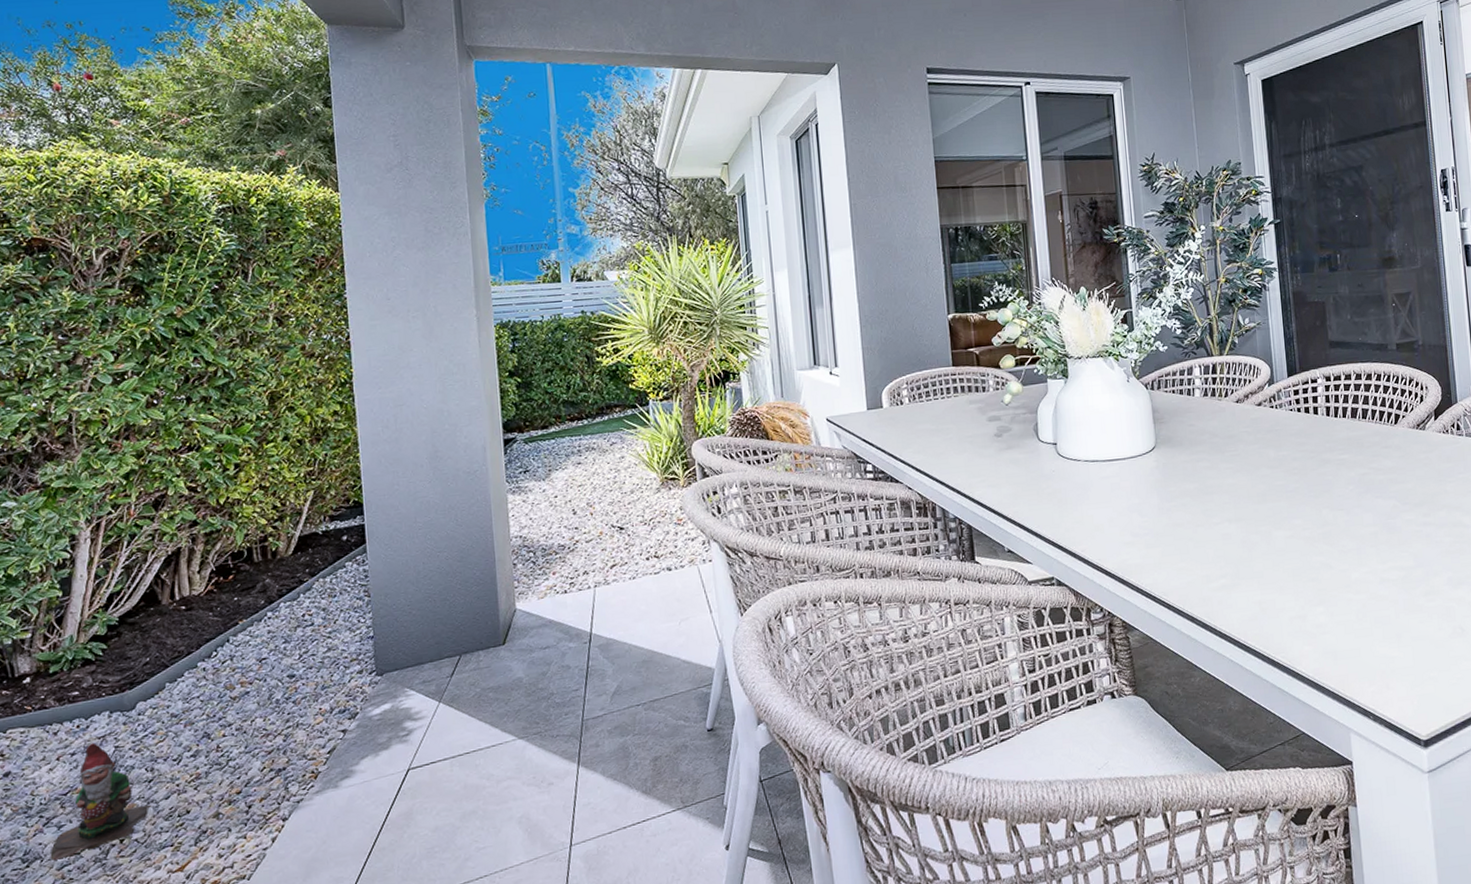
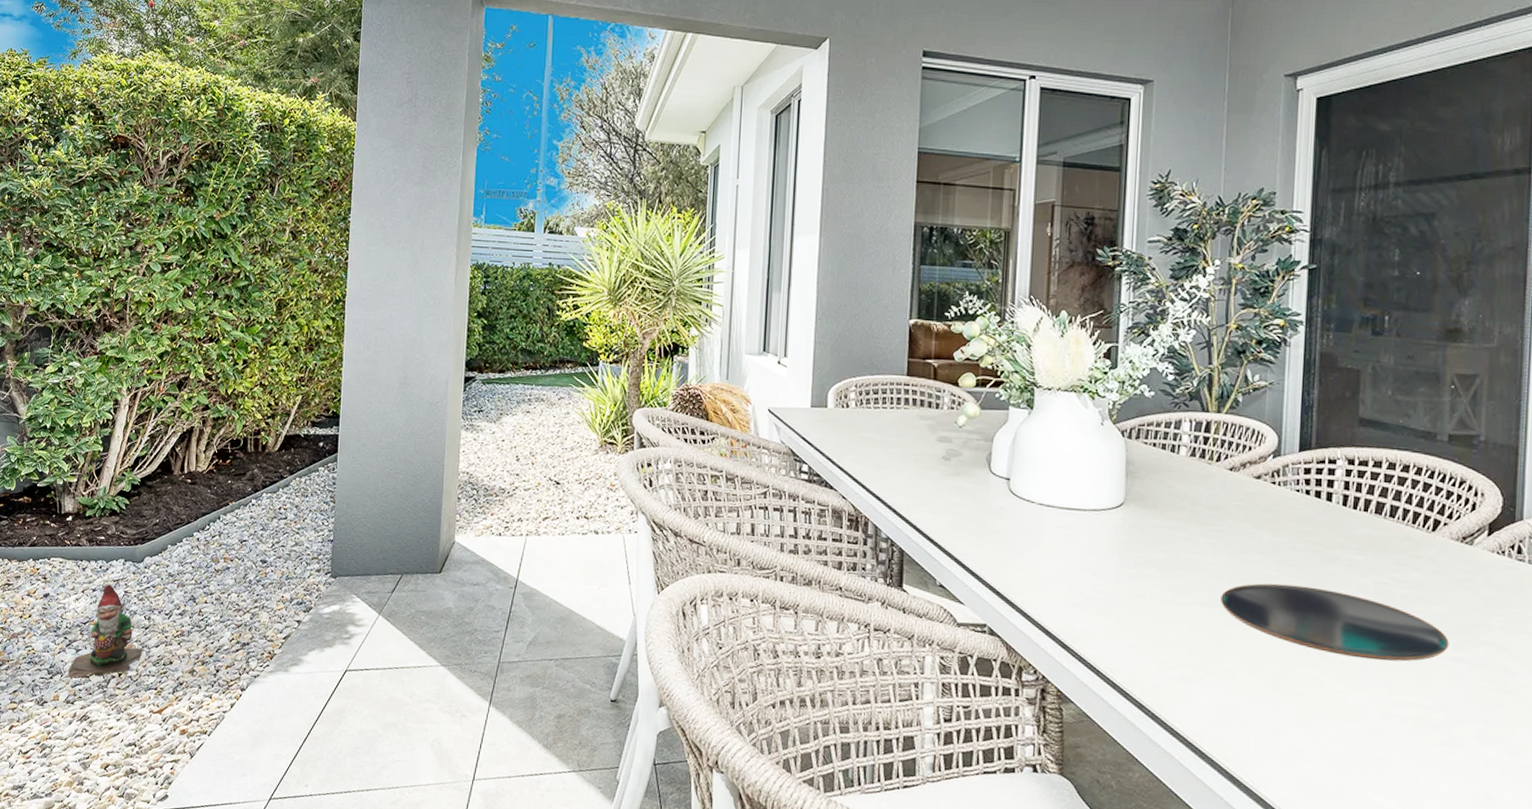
plate: none [1244,487,1419,540] -> present [1220,583,1449,662]

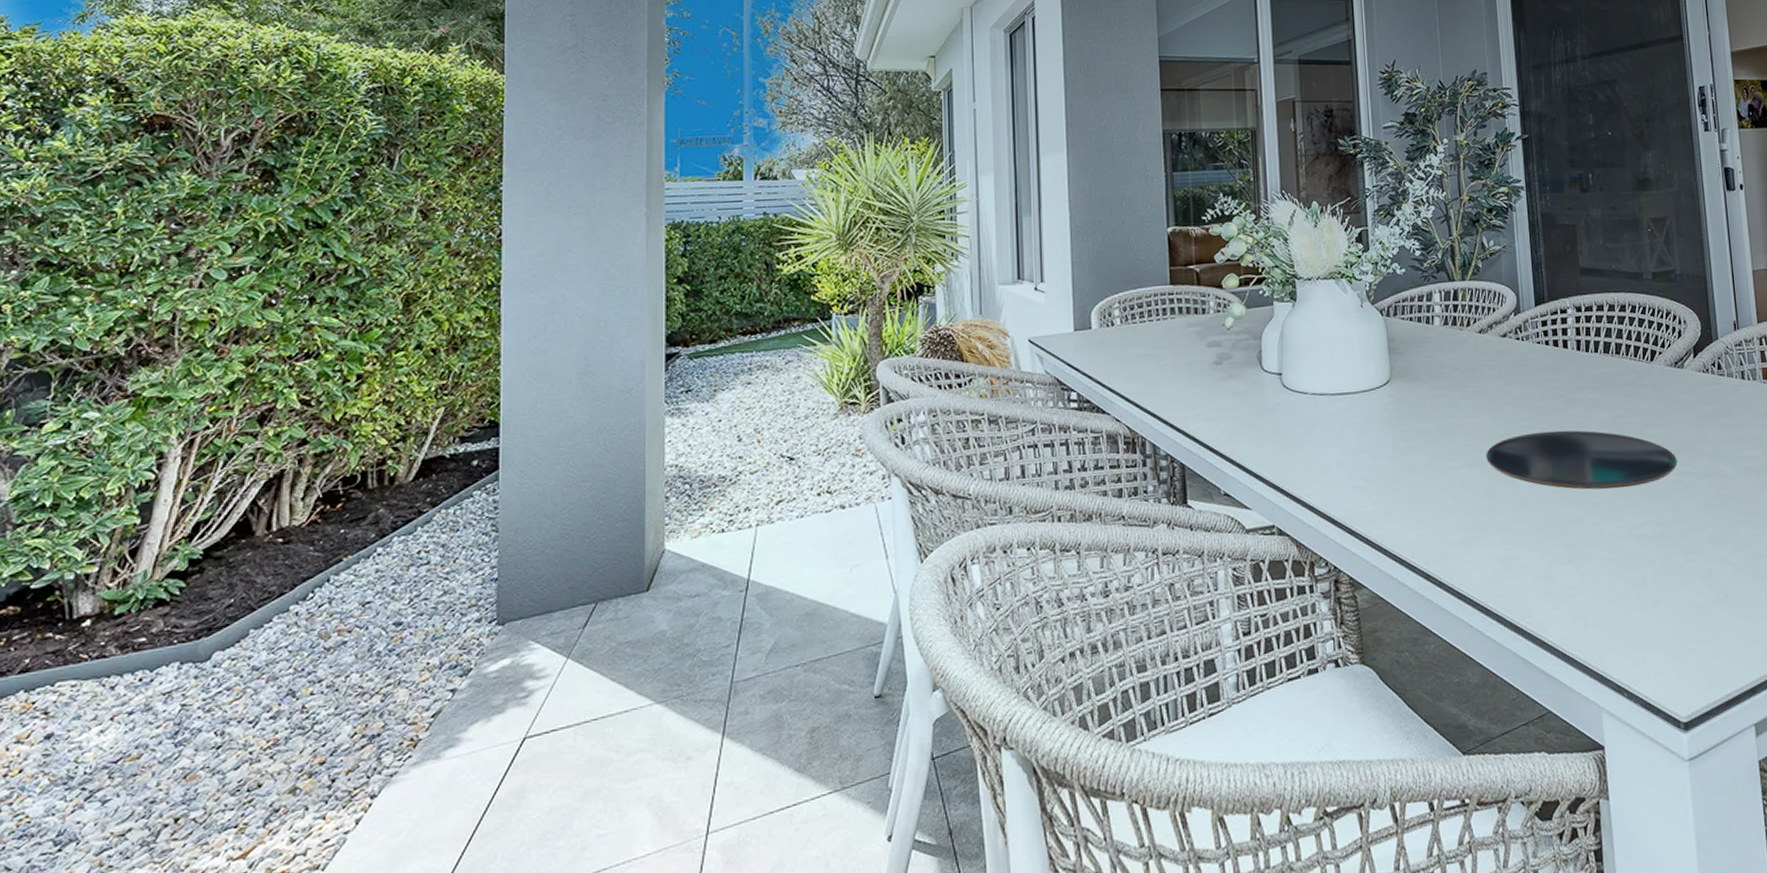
garden gnome: present [67,584,145,678] -> none [88,699,216,843]

